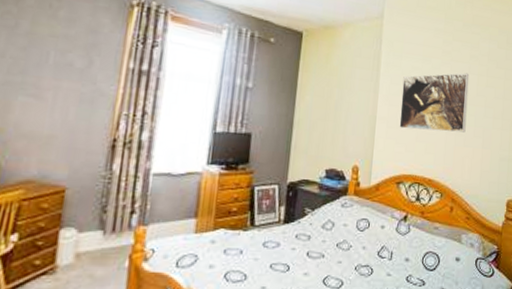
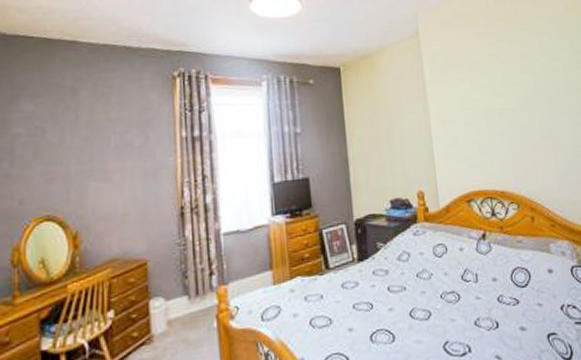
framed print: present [399,72,470,133] -> none [452,73,532,144]

